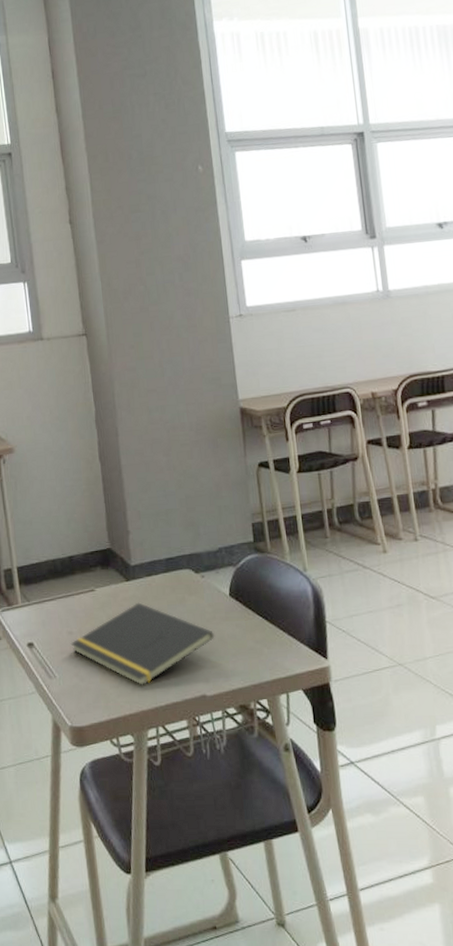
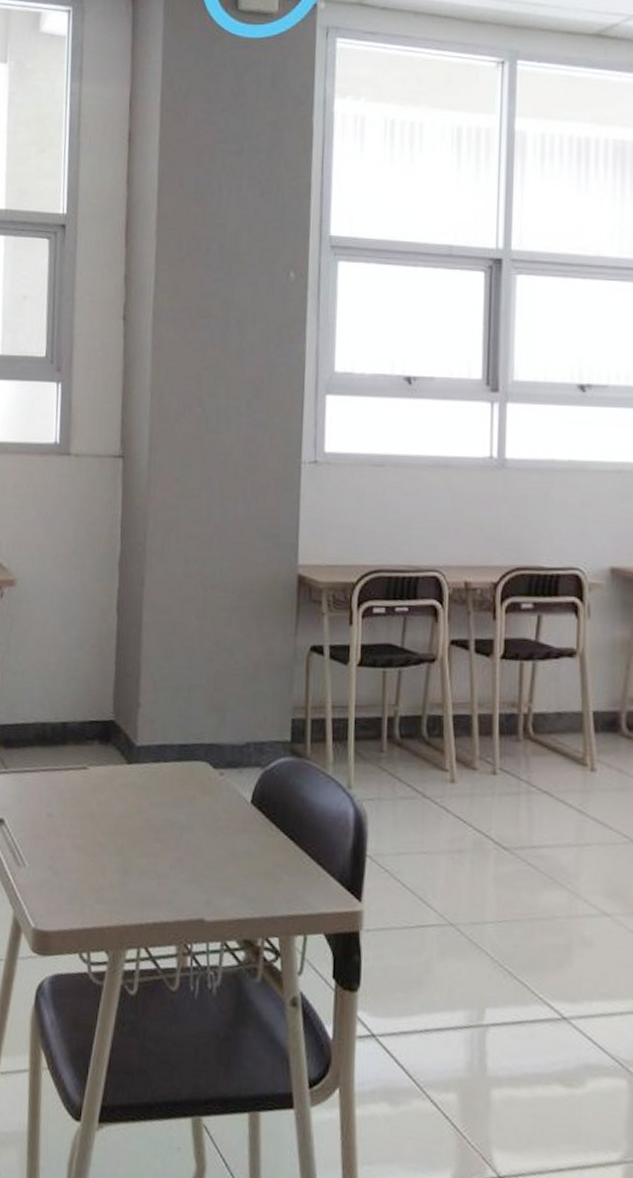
notepad: present [70,602,215,685] -> none [48,792,226,894]

